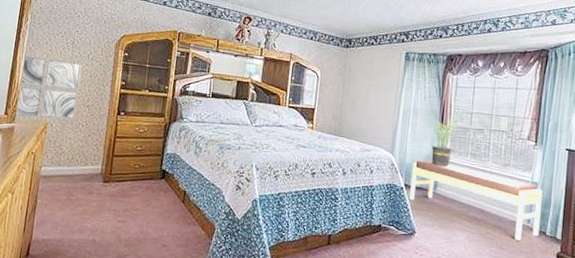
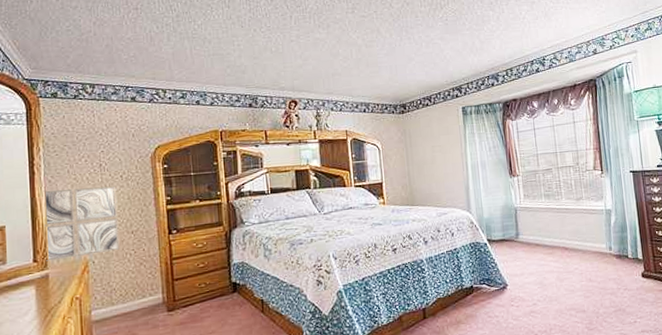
bench: present [409,160,543,241] -> none [491,209,622,270]
potted plant: present [431,114,457,167] -> none [499,162,527,214]

